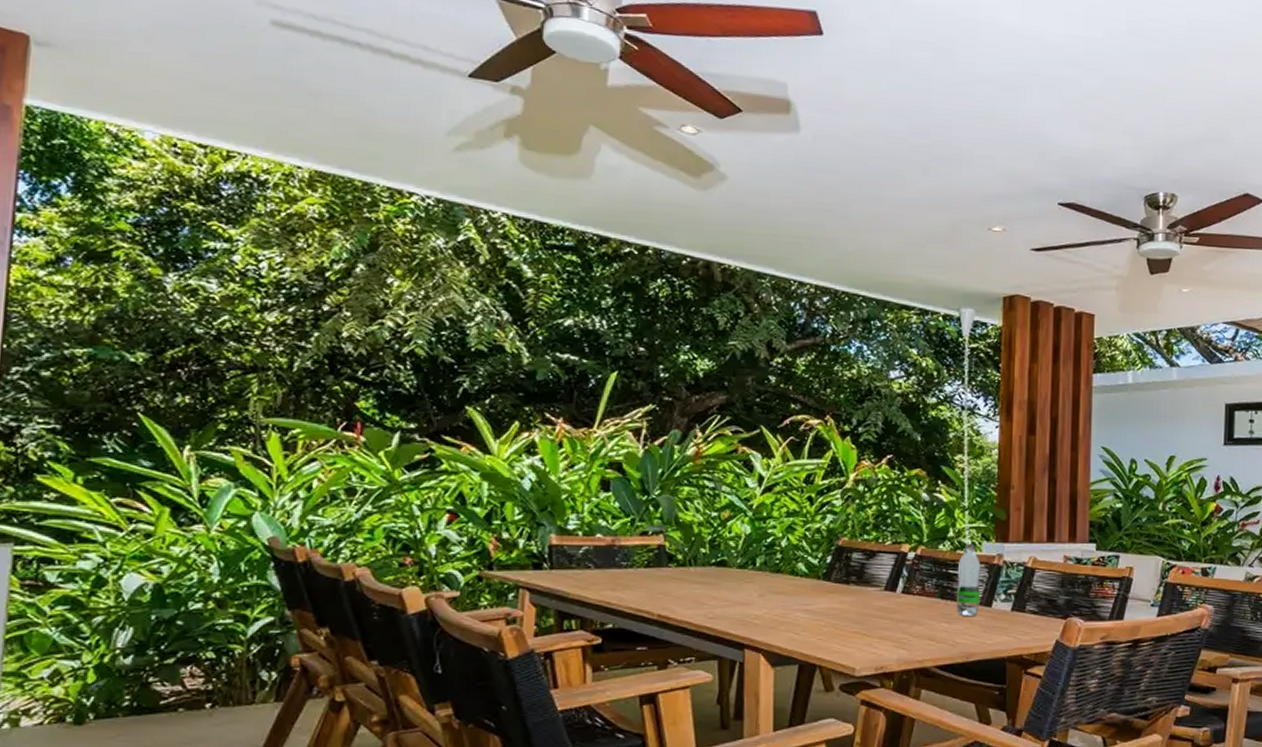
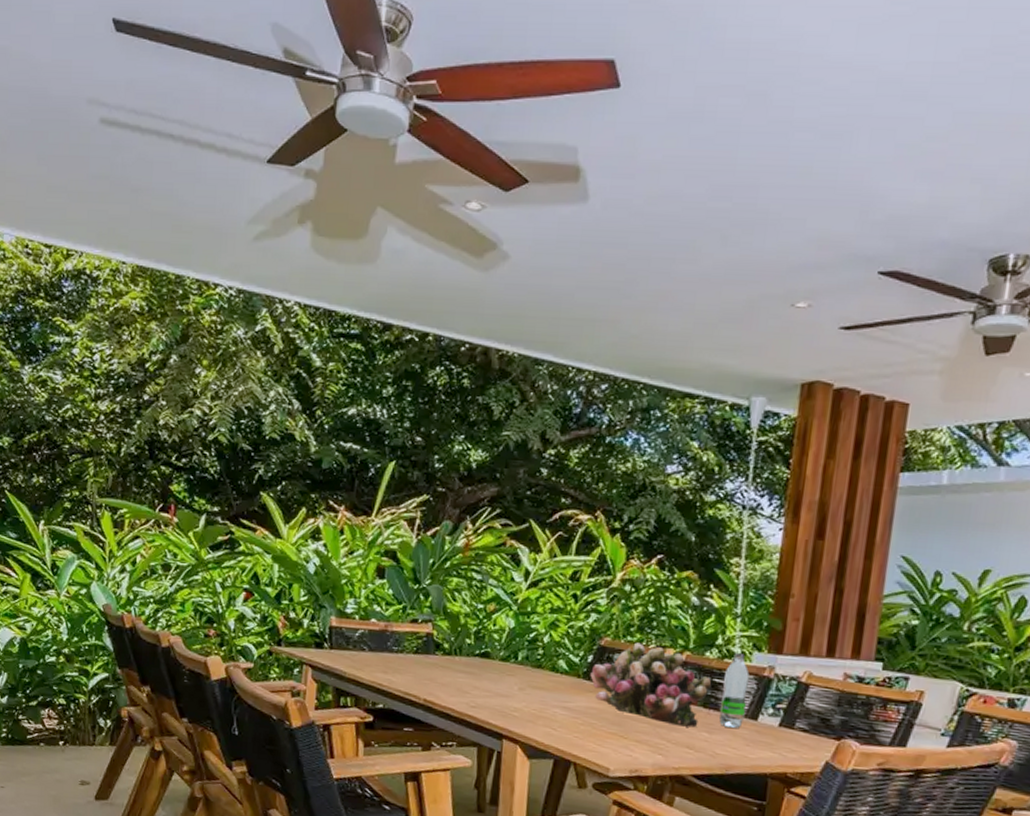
flower arrangement: none [830,540,947,619] -> present [590,642,712,728]

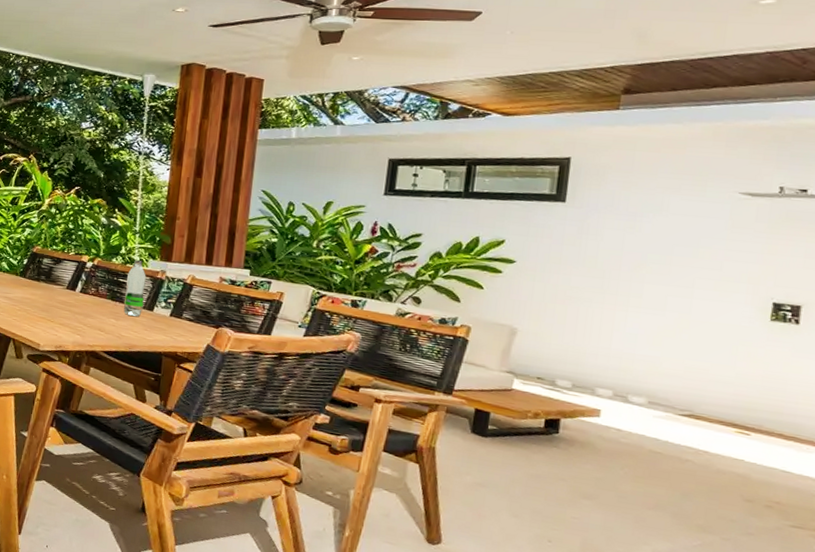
flower arrangement: present [590,642,712,728] -> none [25,250,118,315]

